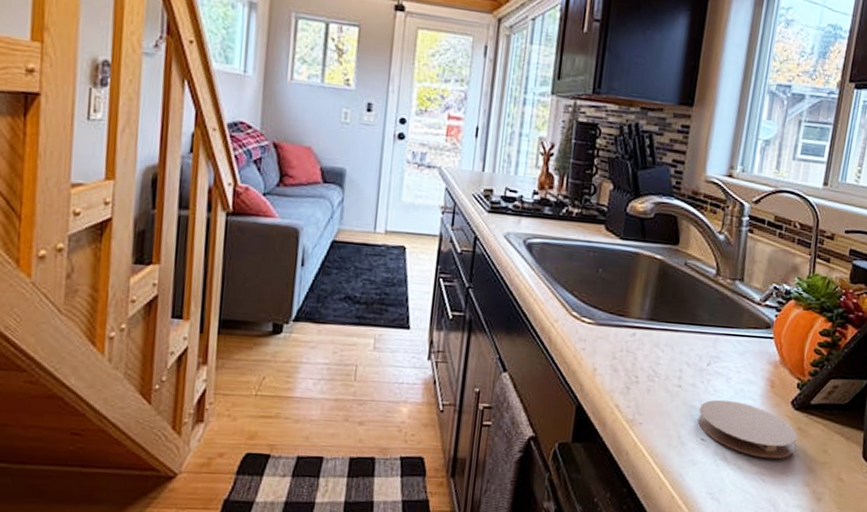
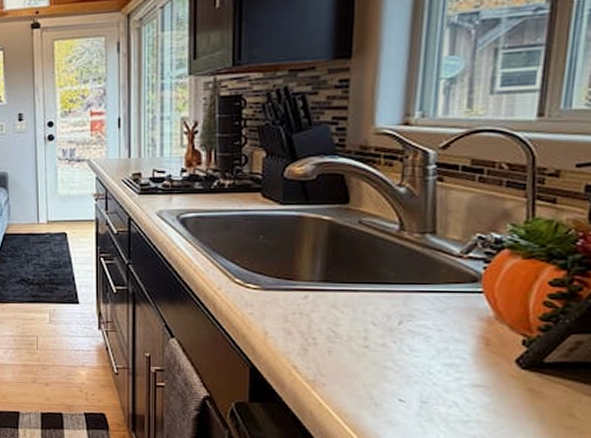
coaster: present [697,399,798,459] -> none [392,359,529,422]

